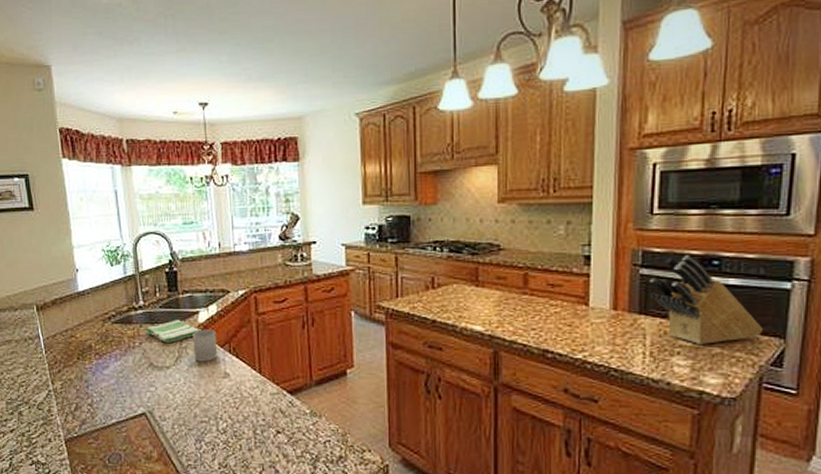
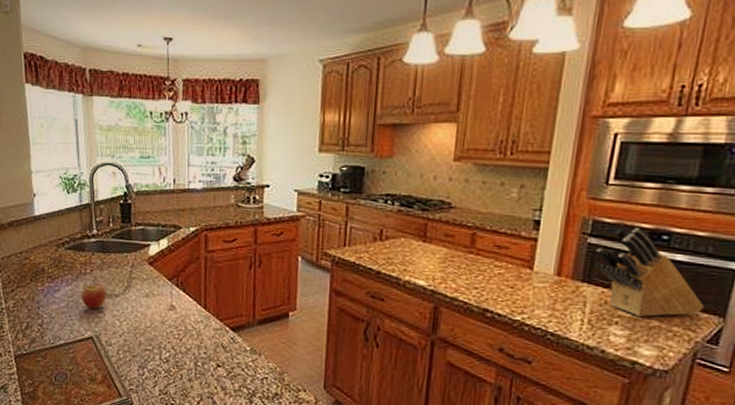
fruit: none [131,358,157,383] -> present [81,285,107,309]
dish towel: present [146,320,201,343] -> none [98,250,151,272]
mug: present [184,329,218,362] -> none [133,262,166,294]

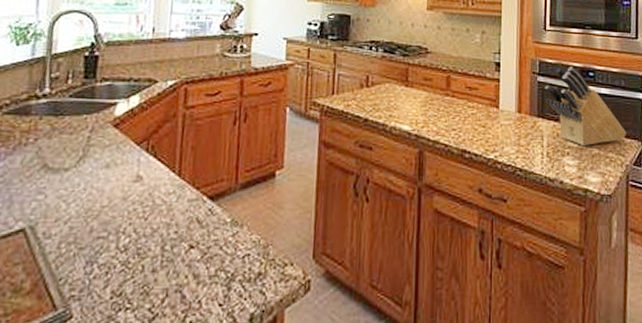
fruit: present [81,285,107,309] -> none [15,158,53,190]

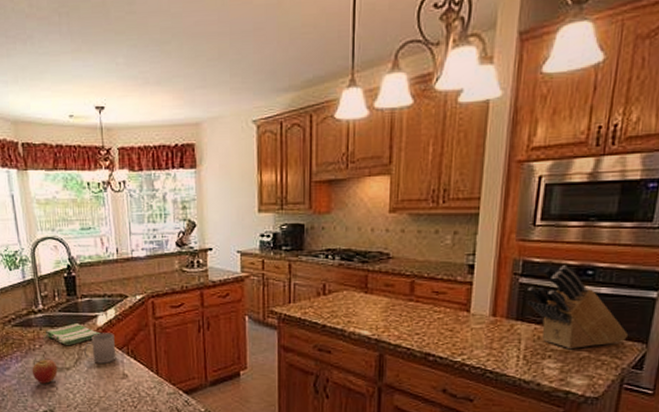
fruit: none [15,158,53,190] -> present [32,360,58,384]
dish towel: none [46,112,117,139] -> present [46,323,100,345]
mug: none [90,124,134,163] -> present [83,333,116,364]

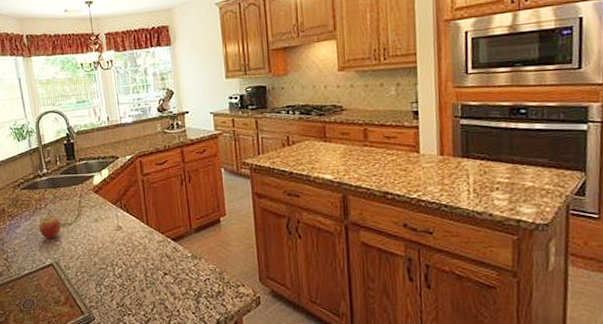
dish towel: present [46,323,100,345] -> none [50,183,96,203]
mug: present [83,333,116,364] -> none [82,190,111,218]
knife block: present [527,265,629,350] -> none [469,106,567,181]

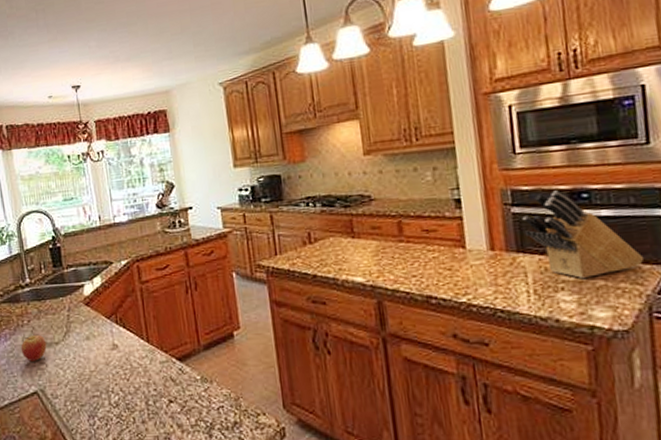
knife block: none [469,106,567,181] -> present [522,190,645,280]

